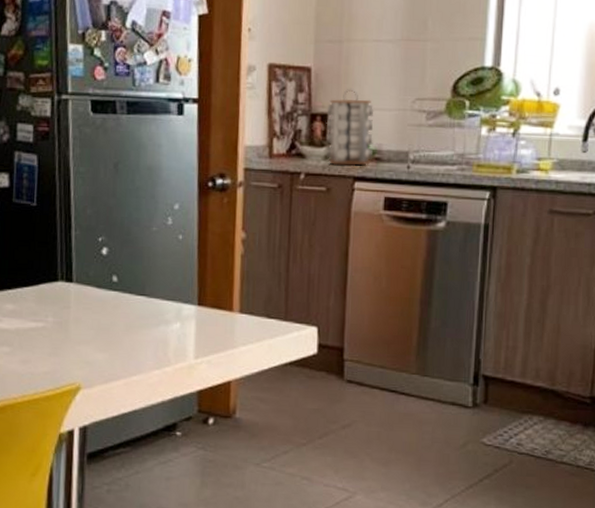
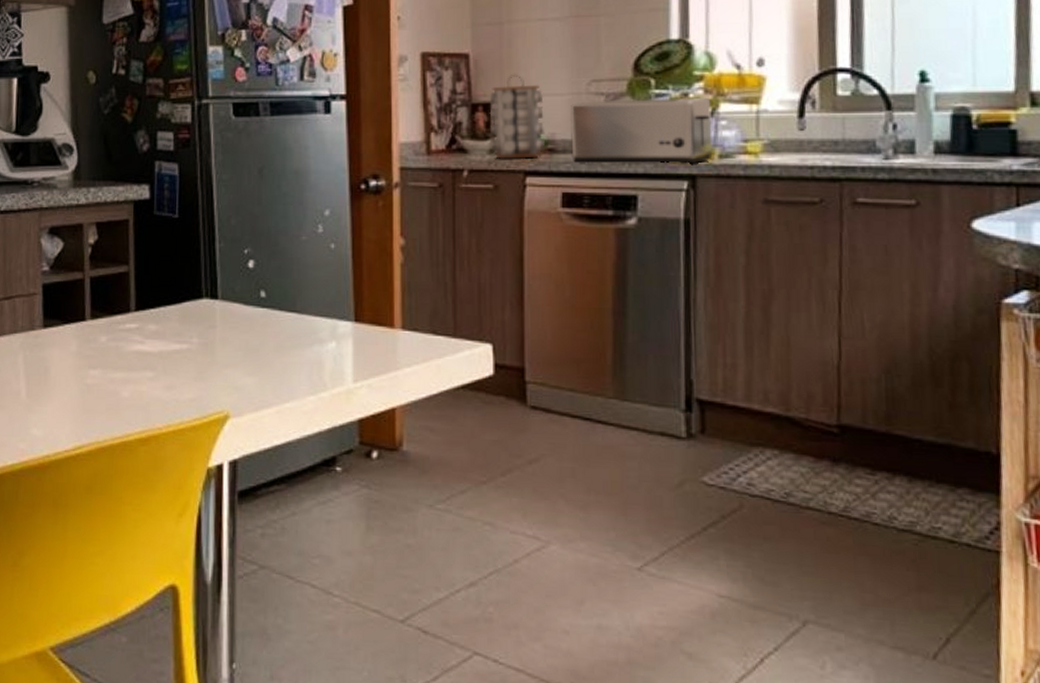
toaster: none [395,117,514,178] -> present [569,98,713,165]

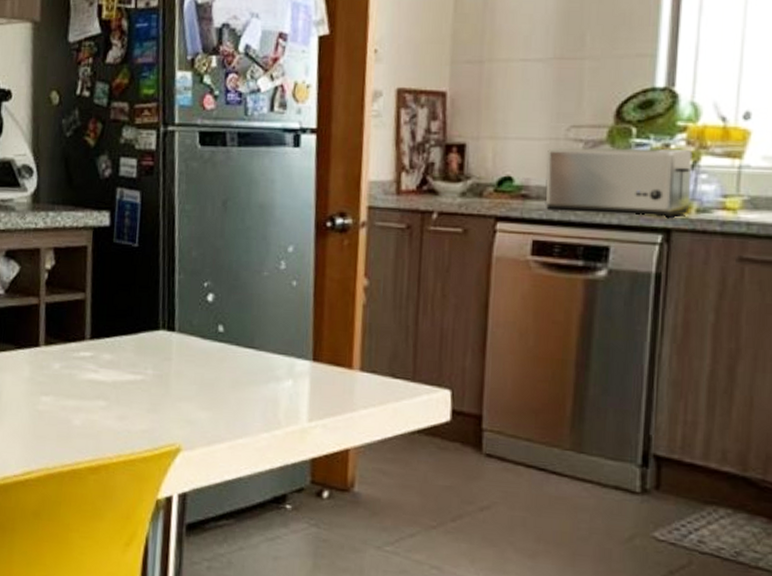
spice rack: present [489,73,546,160] -> none [463,114,521,205]

